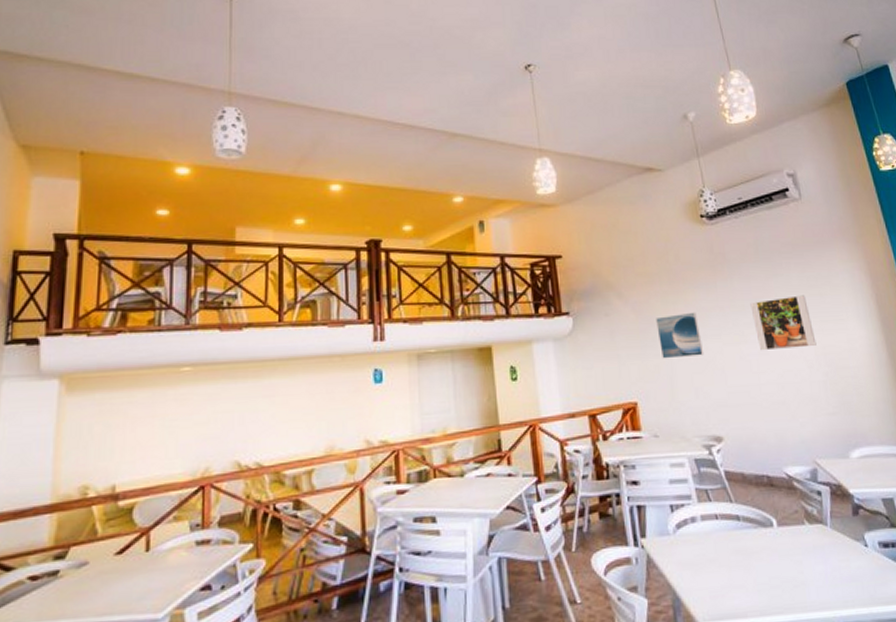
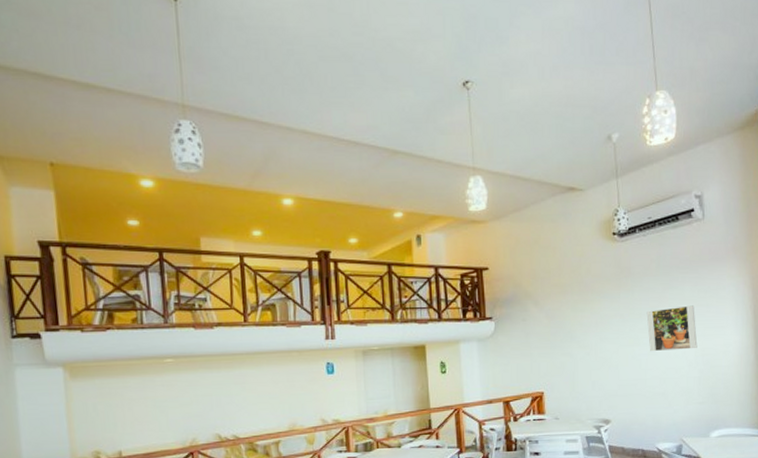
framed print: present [656,312,704,359] -> none [565,318,603,358]

